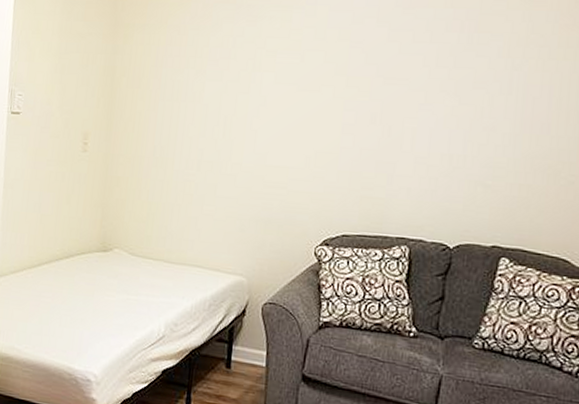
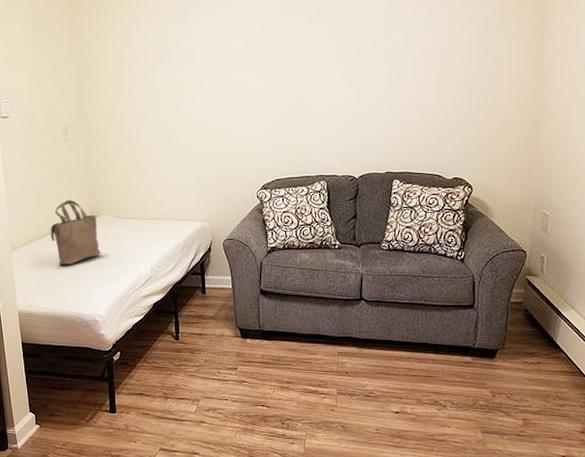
tote bag: none [48,224,108,305] -> present [50,199,102,265]

